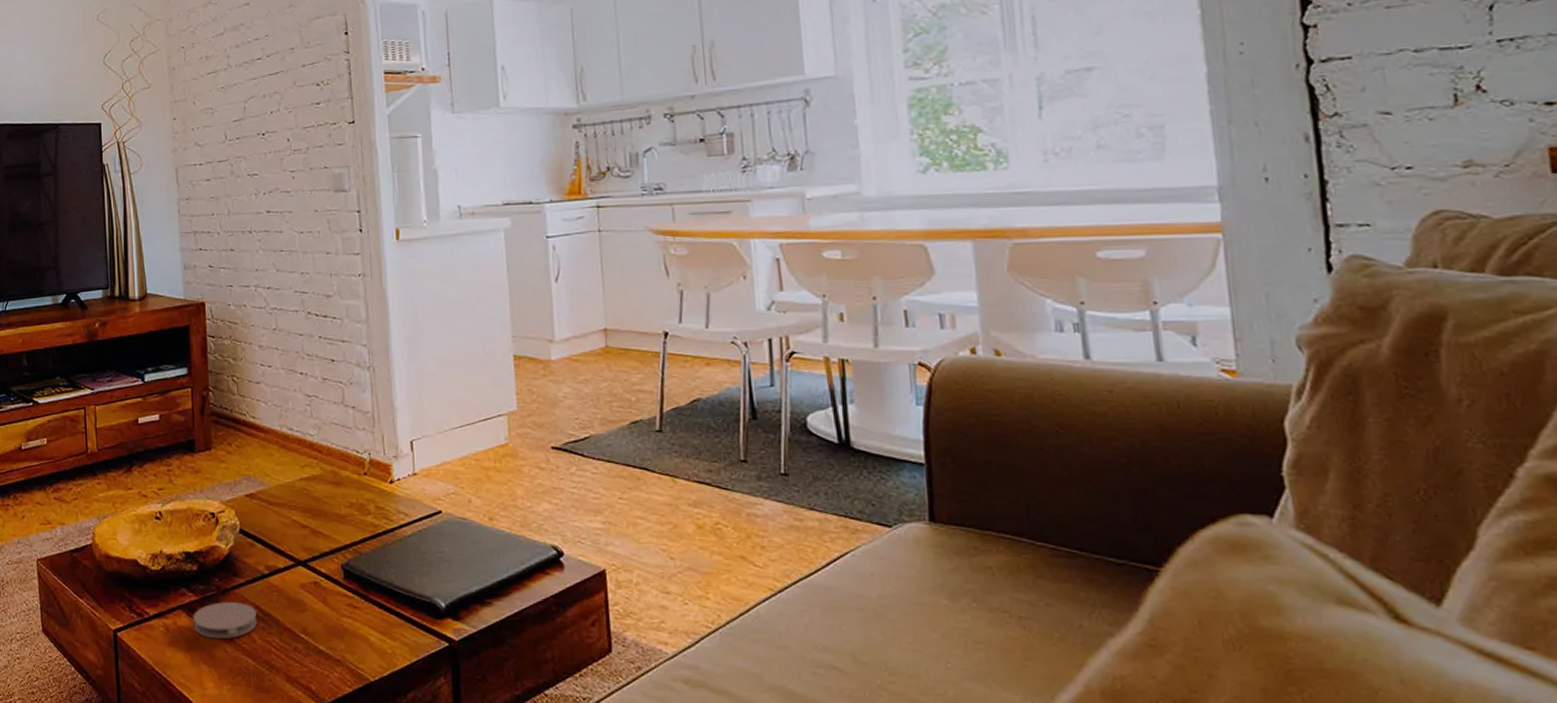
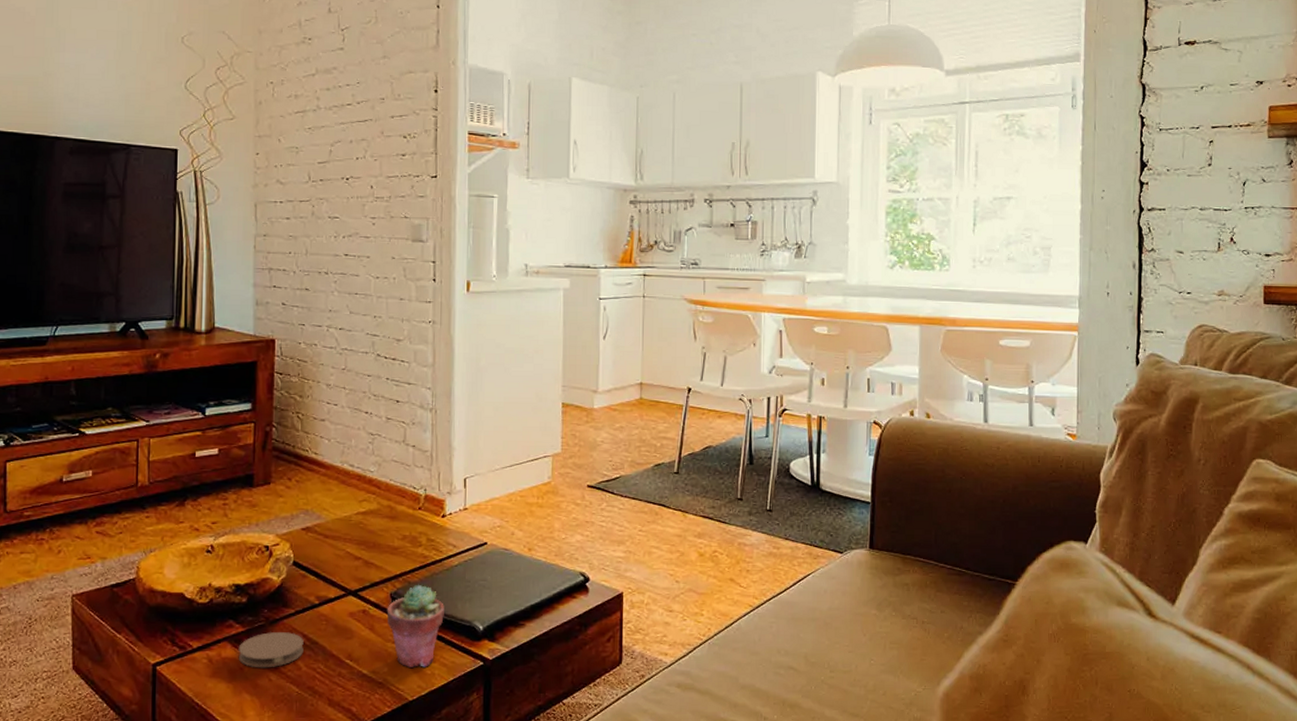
potted succulent: none [339,556,401,646] -> present [386,585,444,667]

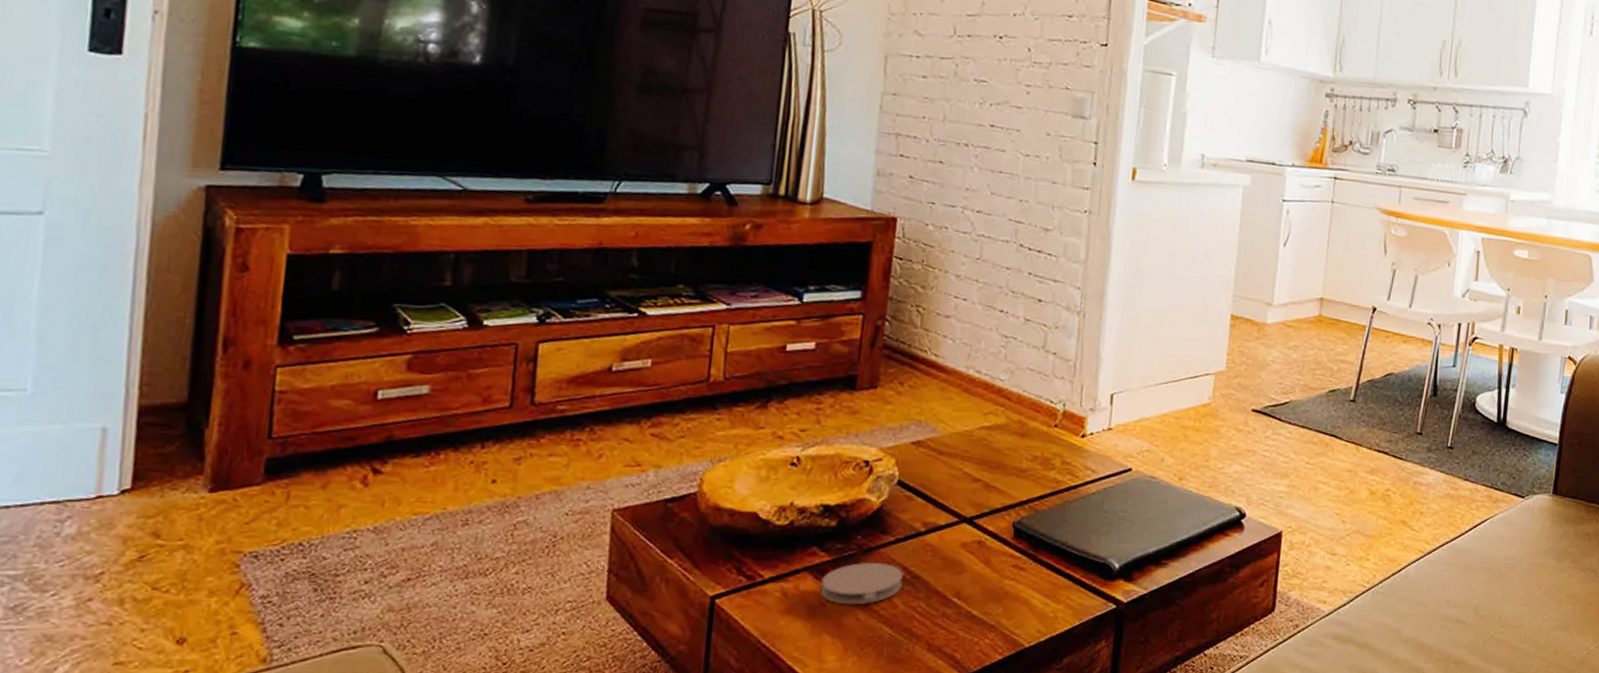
potted succulent: present [386,585,444,667] -> none [1006,514,1076,609]

